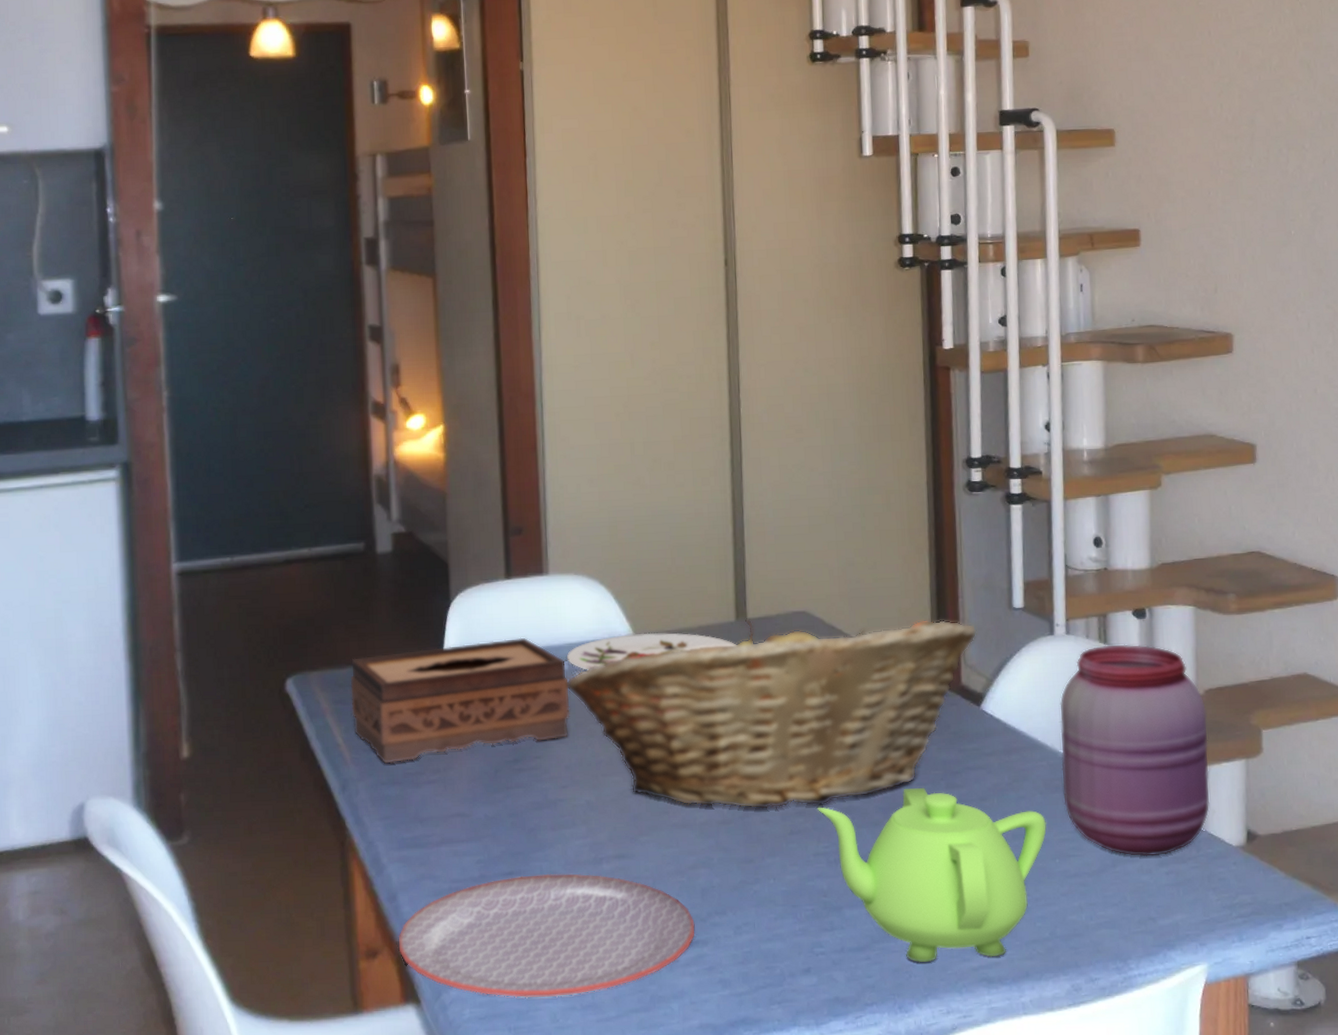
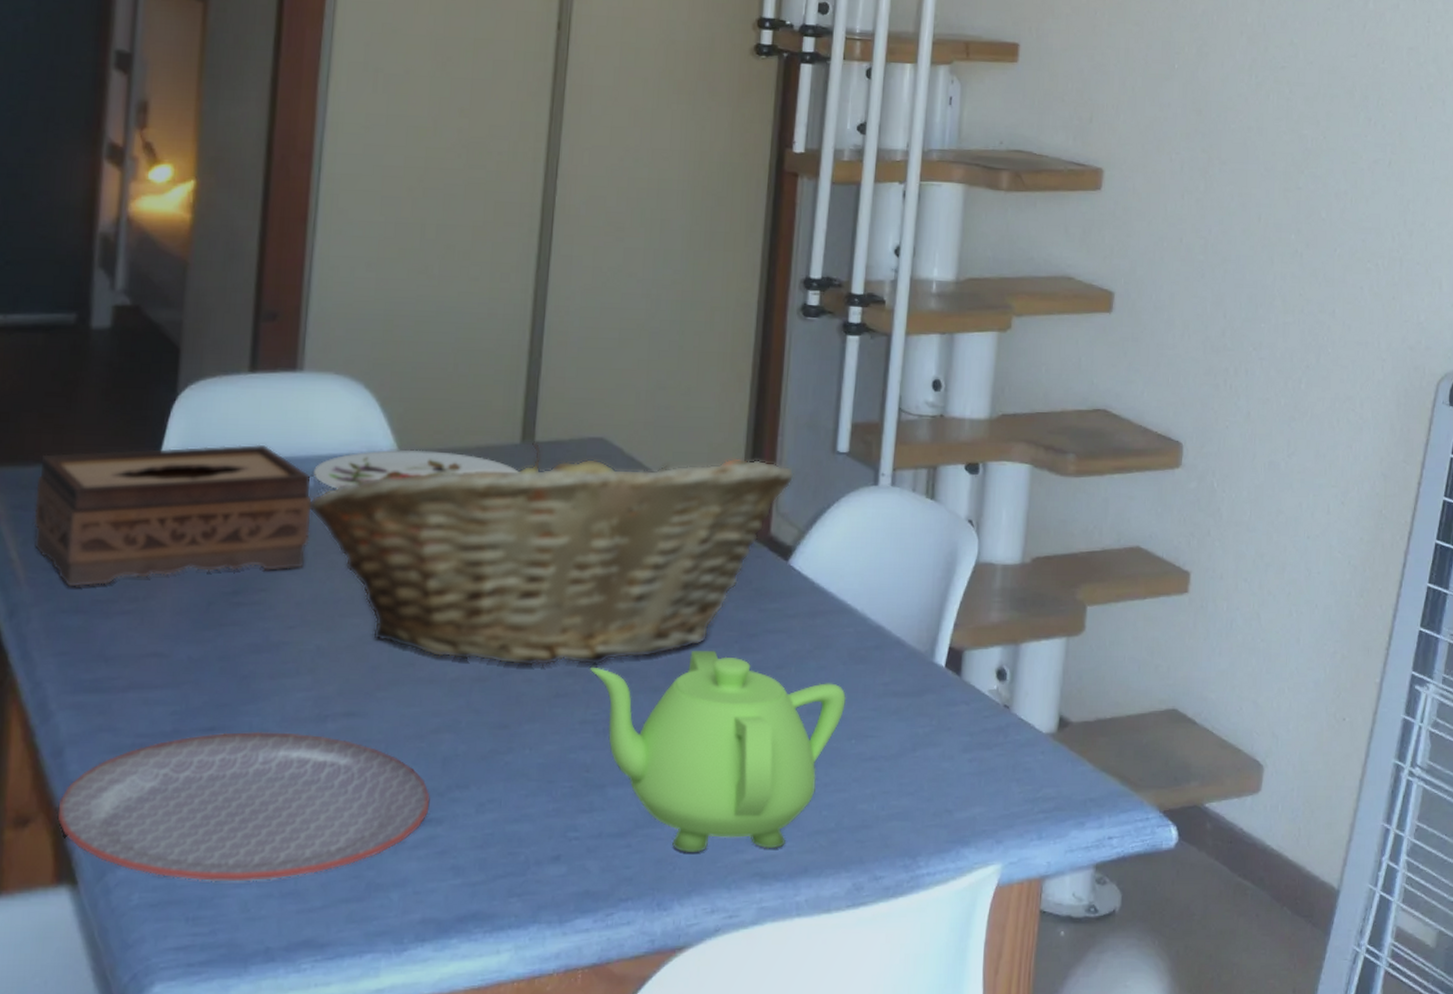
jar: present [1059,644,1210,857] -> none [867,501,1031,741]

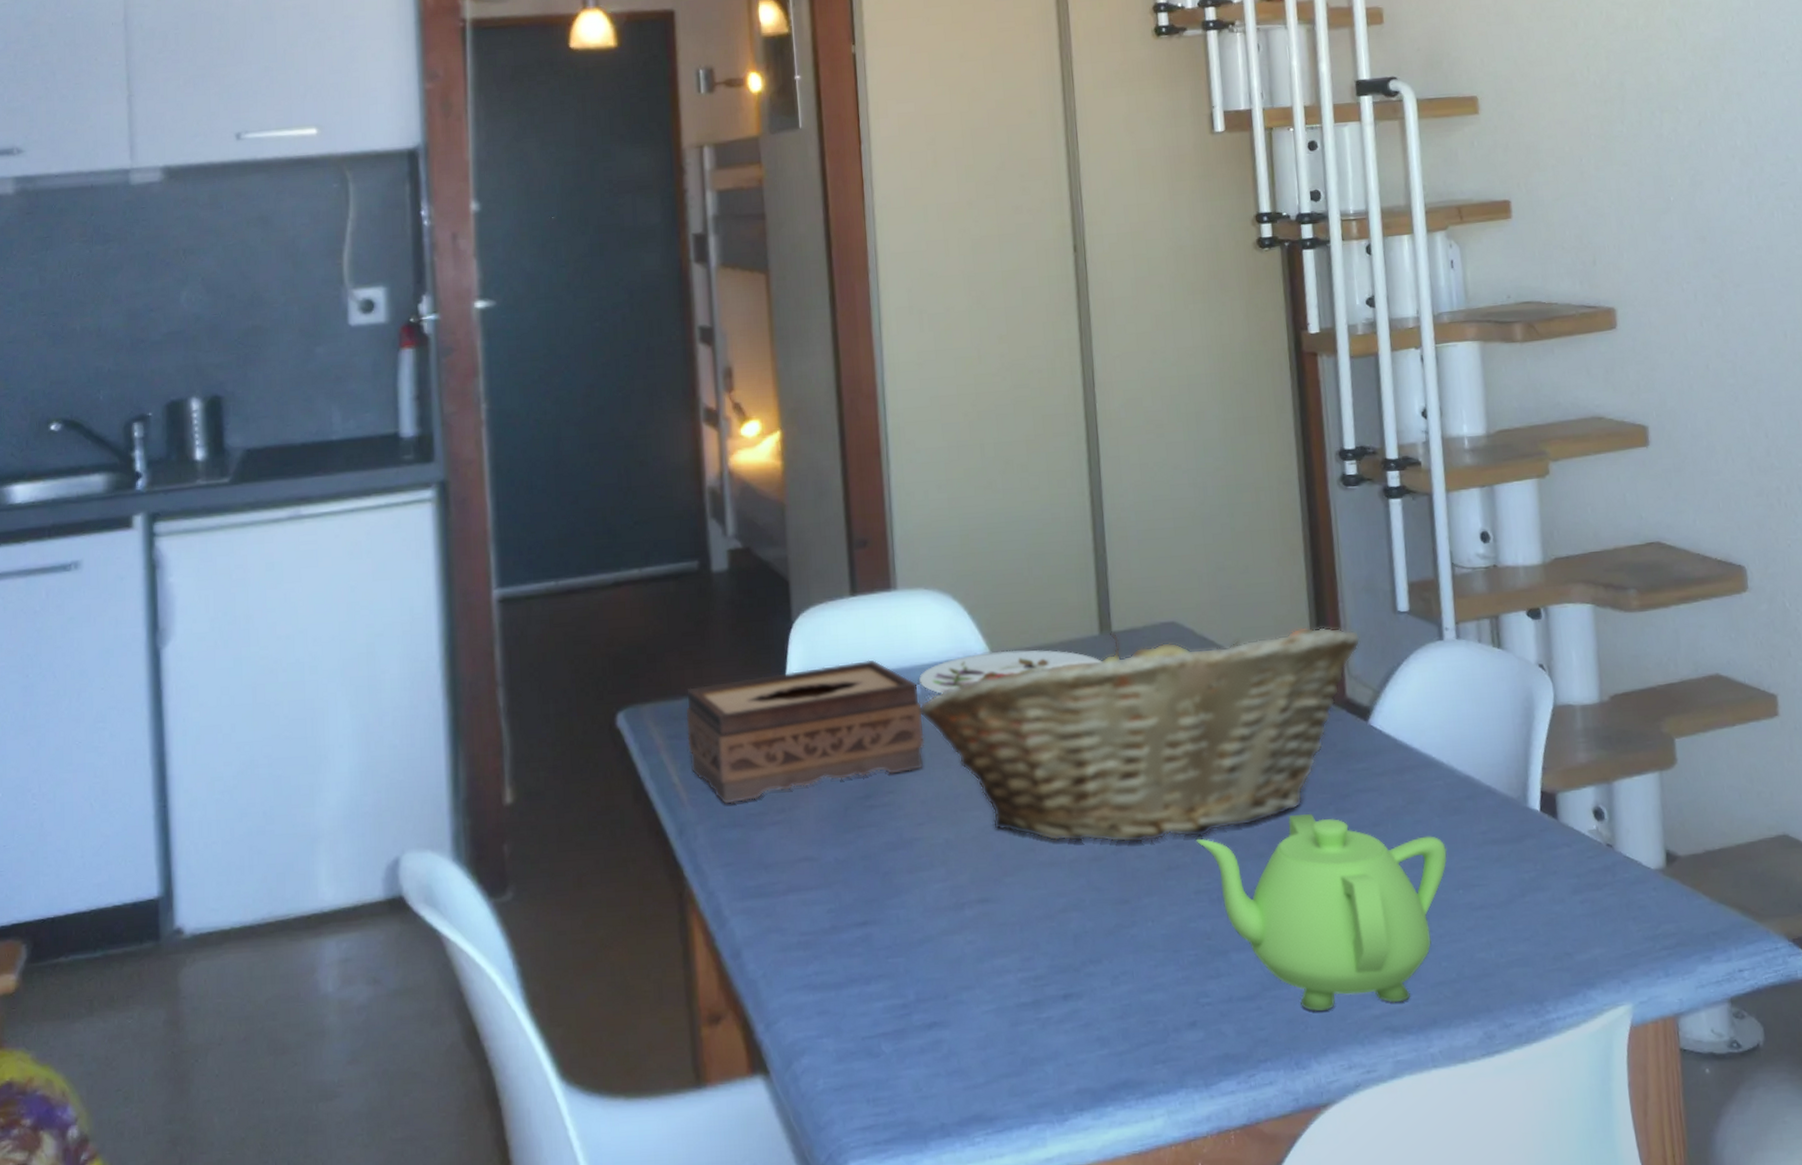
plate: present [57,731,430,882] -> none [743,921,1068,1065]

